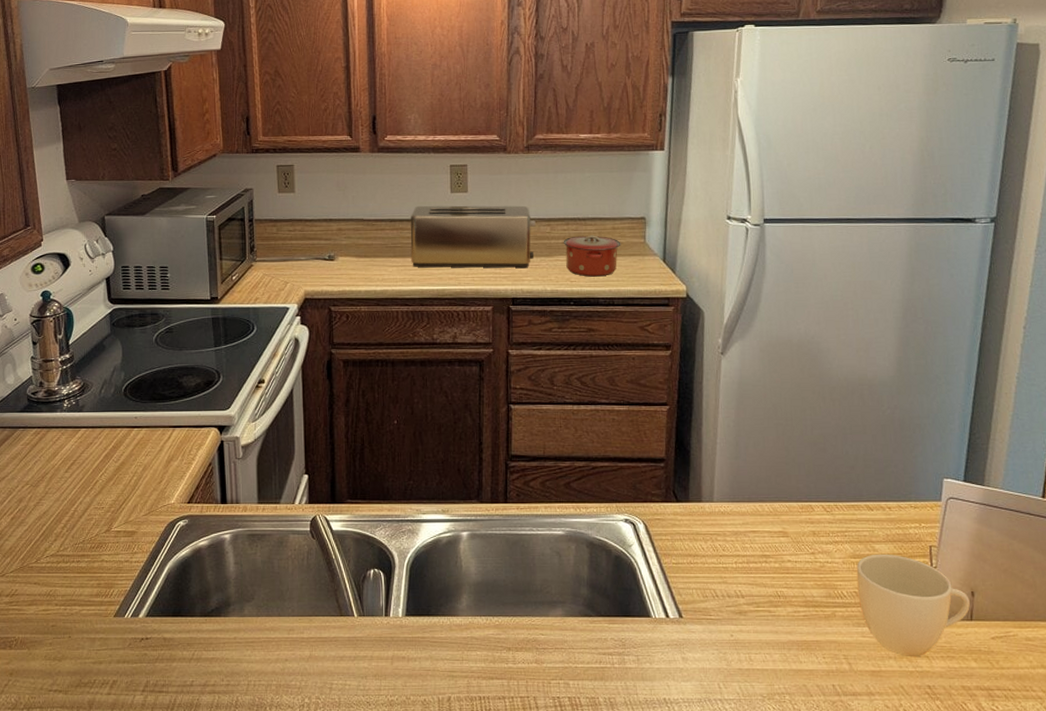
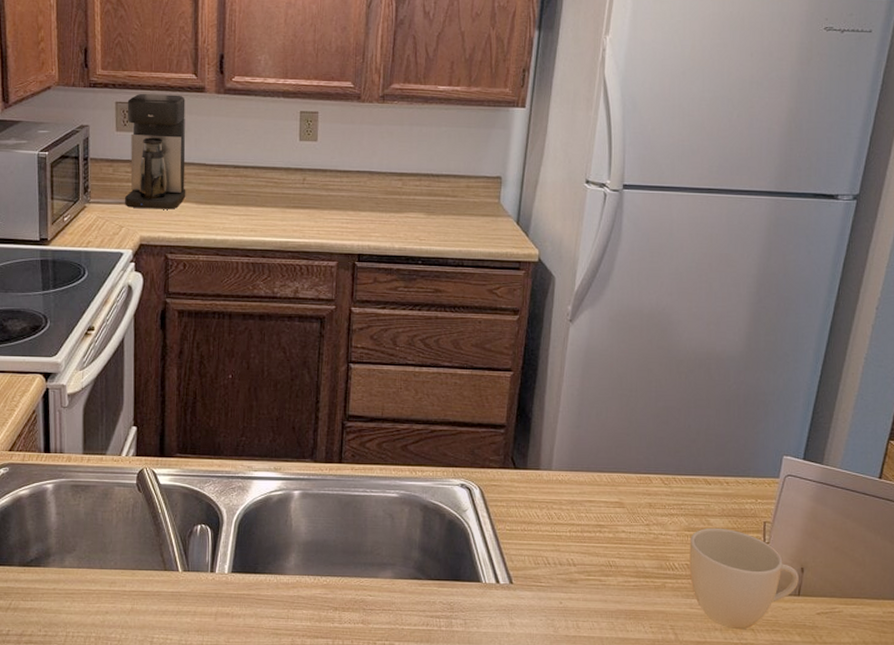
coffee maker: none [287,155,346,265] -> present [125,93,186,209]
toaster: present [410,205,536,268] -> none [254,152,387,223]
casserole: present [563,235,621,277] -> none [414,192,475,236]

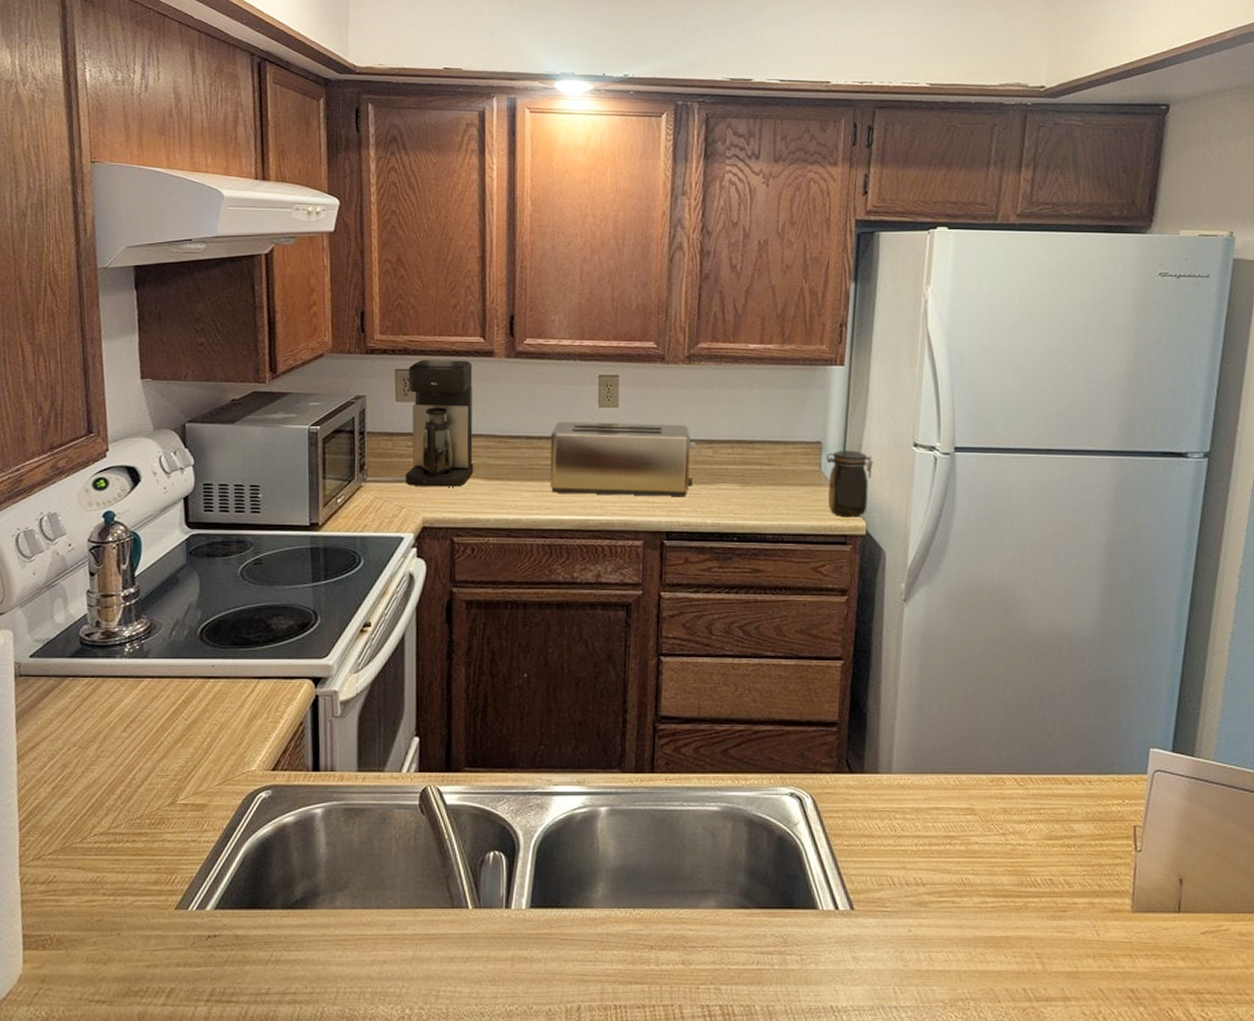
toaster: none [254,152,387,223] -> present [550,421,696,496]
jar: none [505,184,549,246] -> present [826,449,874,518]
cup: present [689,527,799,630] -> none [1052,834,1178,956]

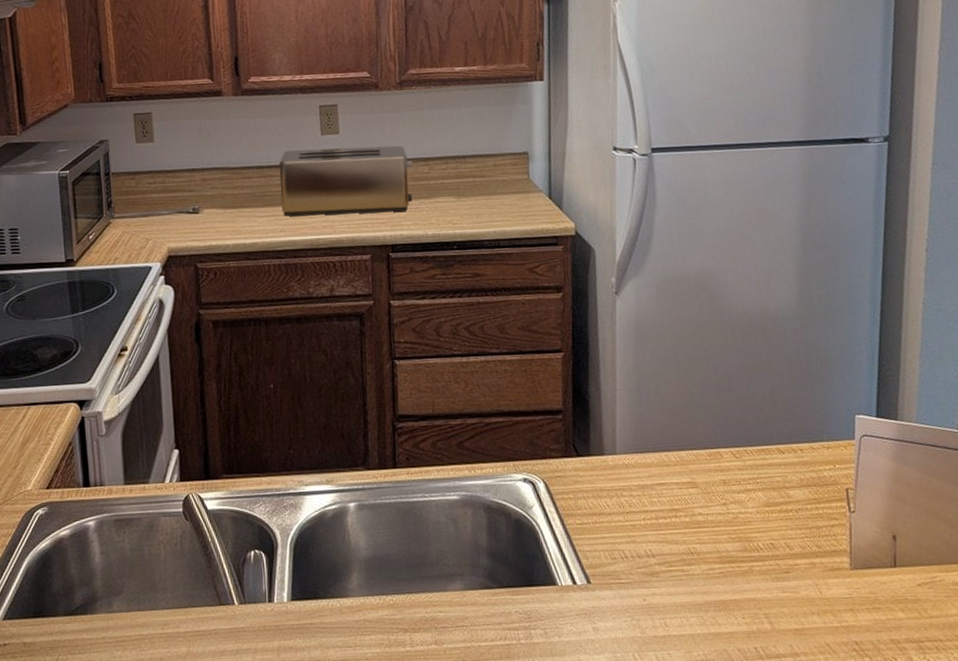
coffee maker: present [406,359,474,487] -> none [145,101,212,219]
jar: present [826,449,874,518] -> none [533,157,578,220]

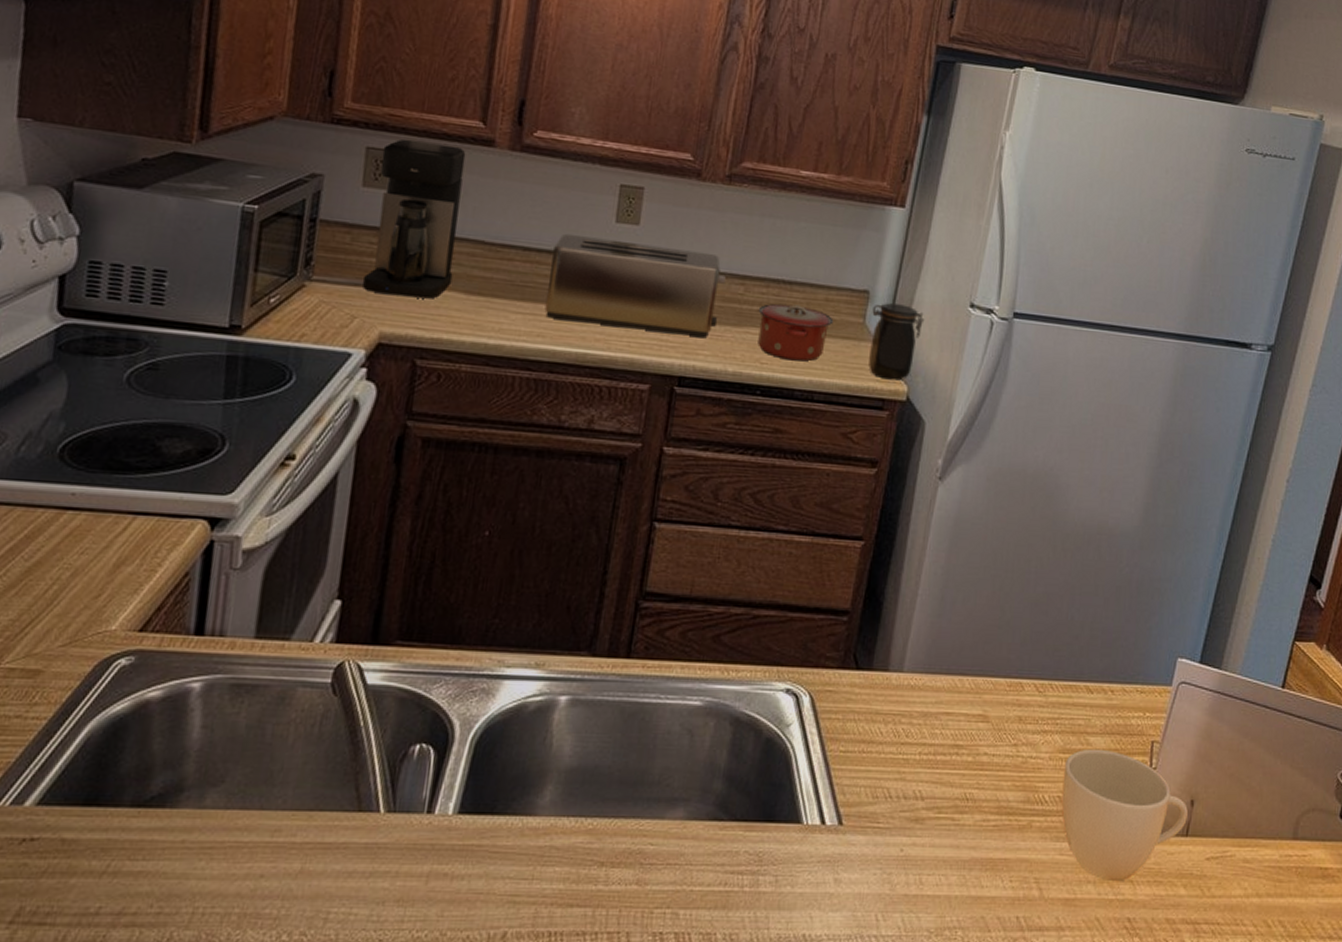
coffee maker: none [145,101,212,219] -> present [363,139,466,299]
casserole: none [442,173,504,218] -> present [758,303,834,362]
jar: none [533,157,578,220] -> present [869,302,925,381]
cup: none [771,499,893,612] -> present [1061,748,1188,882]

